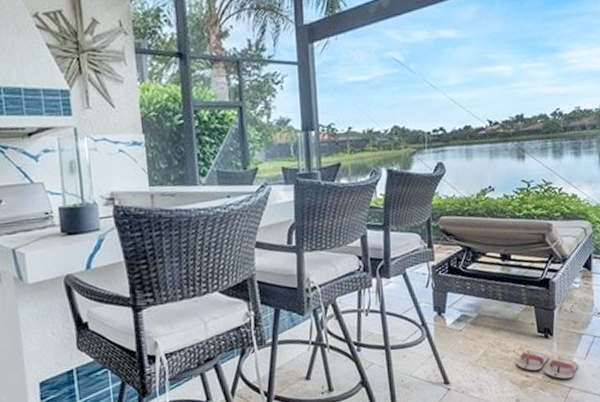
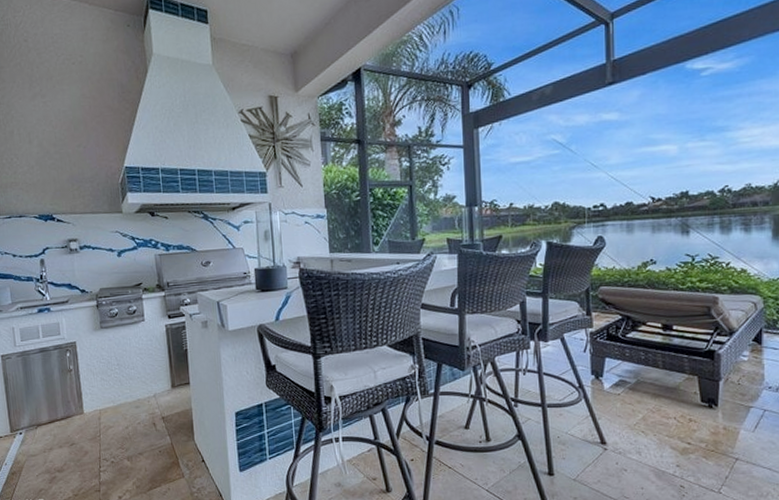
flip-flop: present [515,351,579,380] -> none [676,419,747,450]

